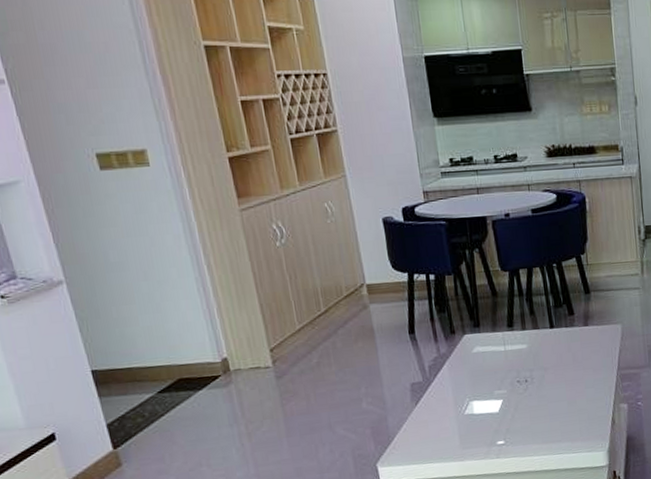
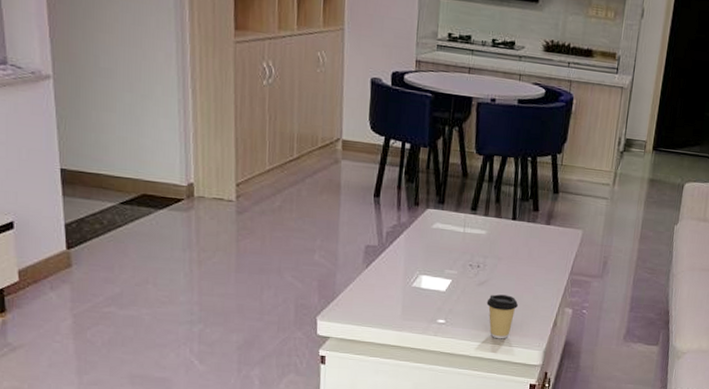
coffee cup: none [541,403,574,449] -> present [486,294,519,339]

